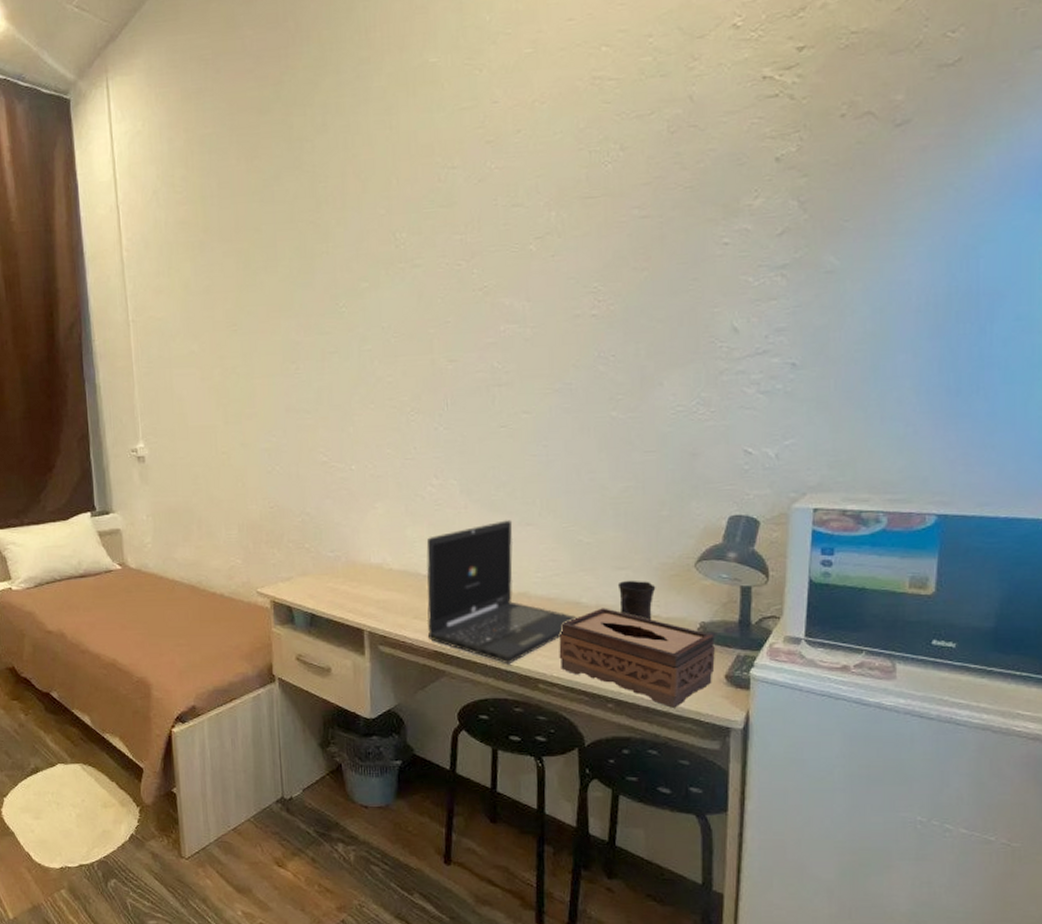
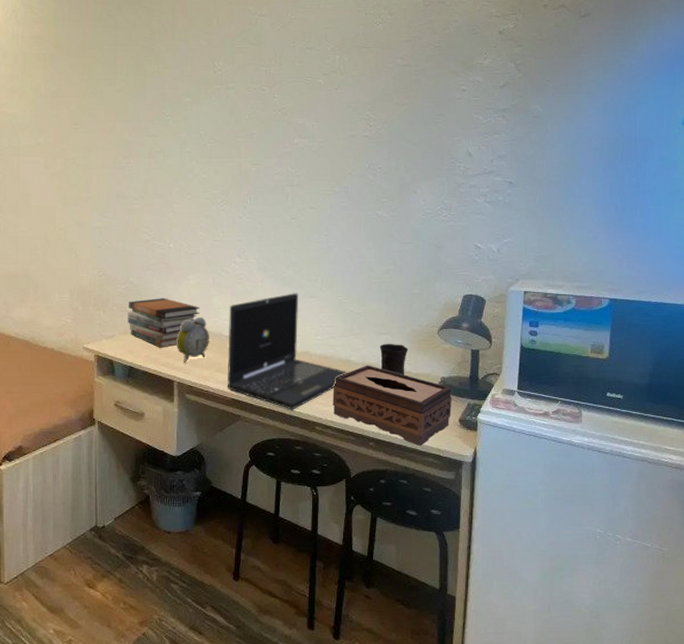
book stack: none [306,531,391,591] -> present [128,298,200,348]
alarm clock: none [365,552,404,609] -> present [177,316,209,363]

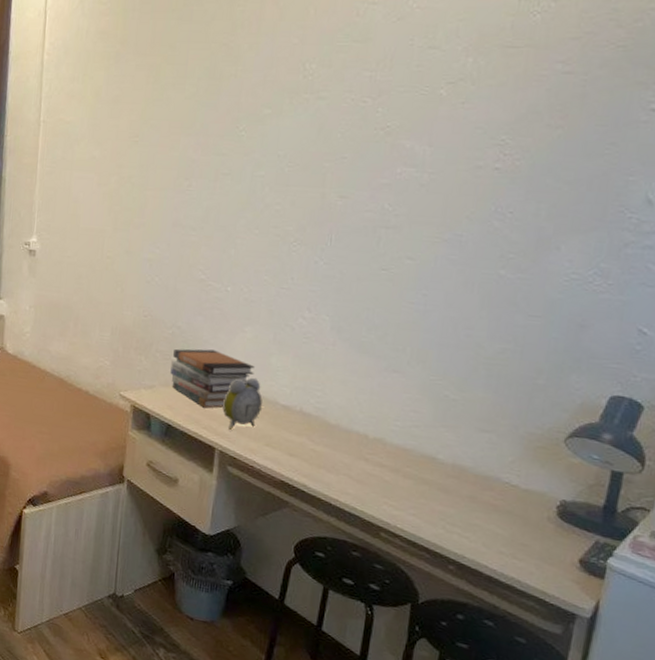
laptop: present [227,293,348,410] -> none [276,363,432,508]
tissue box: present [332,365,452,446] -> none [406,467,575,583]
mug: present [379,343,408,376] -> none [477,444,519,490]

